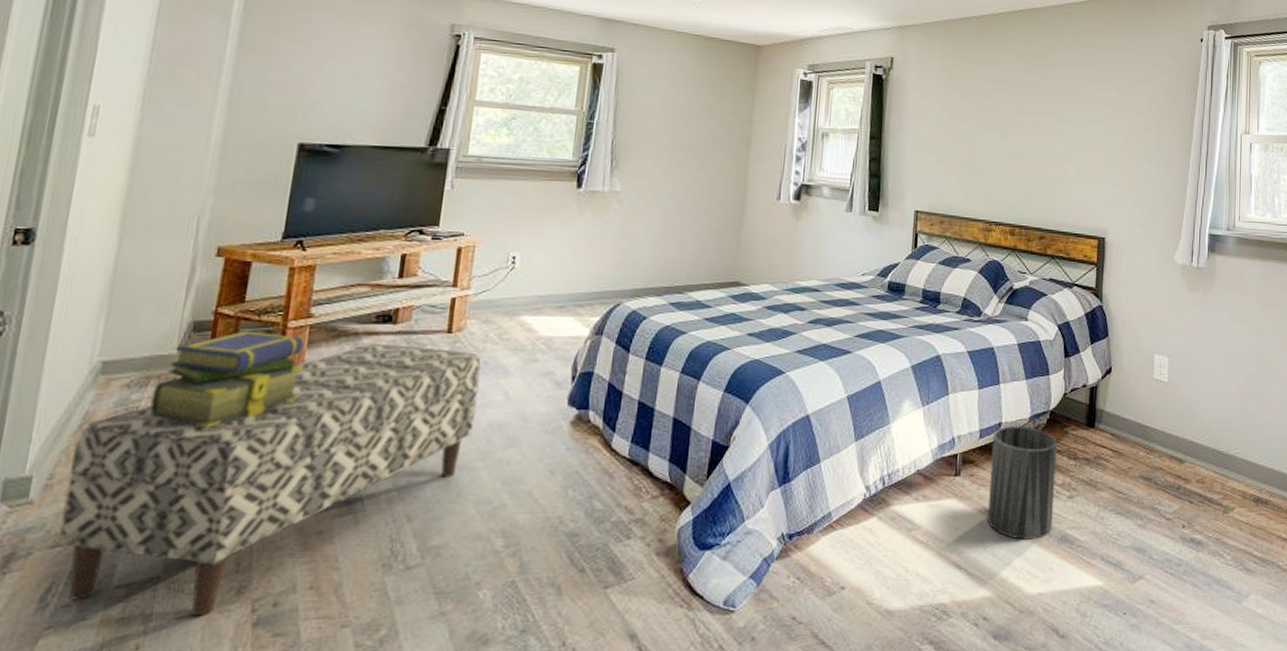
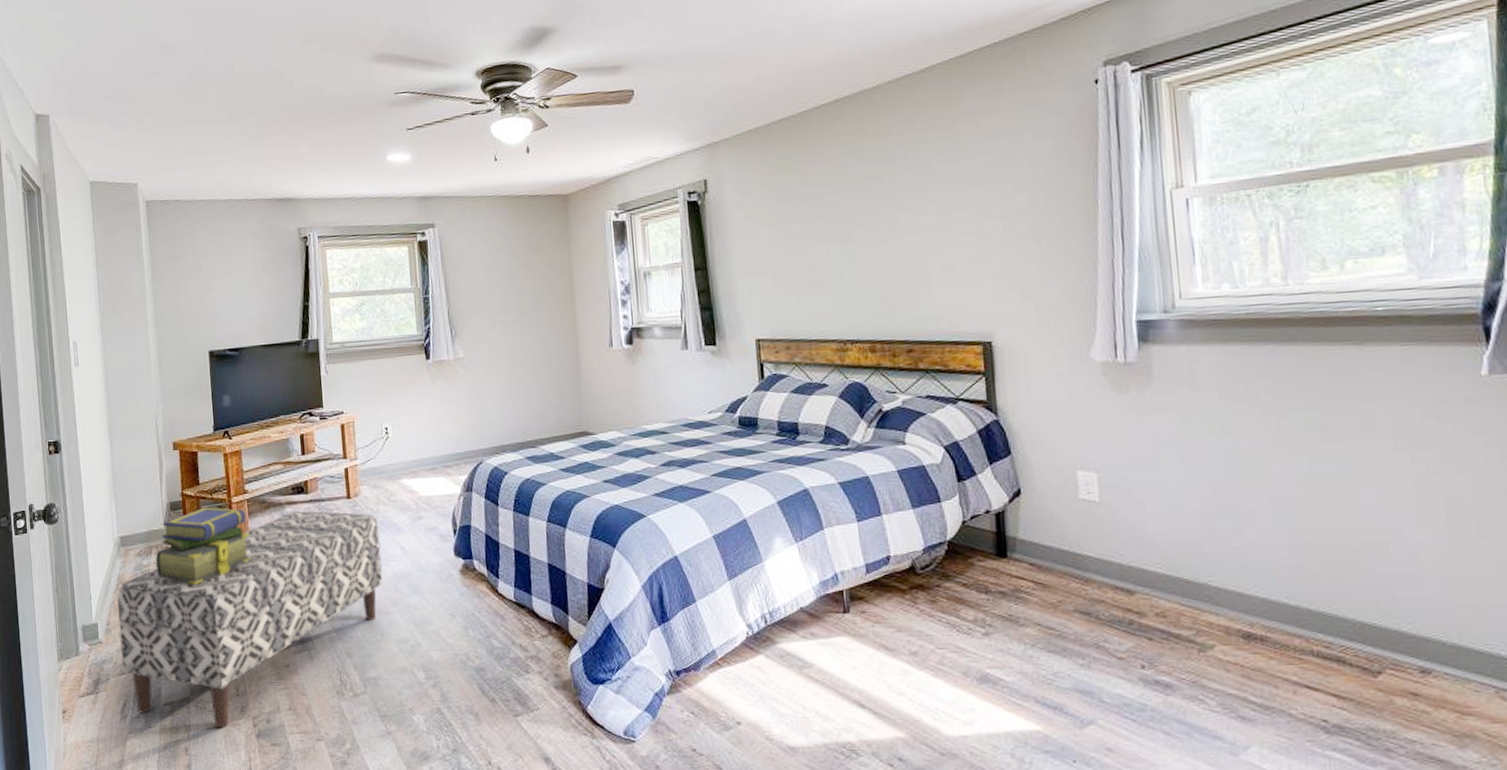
trash can: present [987,426,1057,540] -> none [881,559,968,679]

